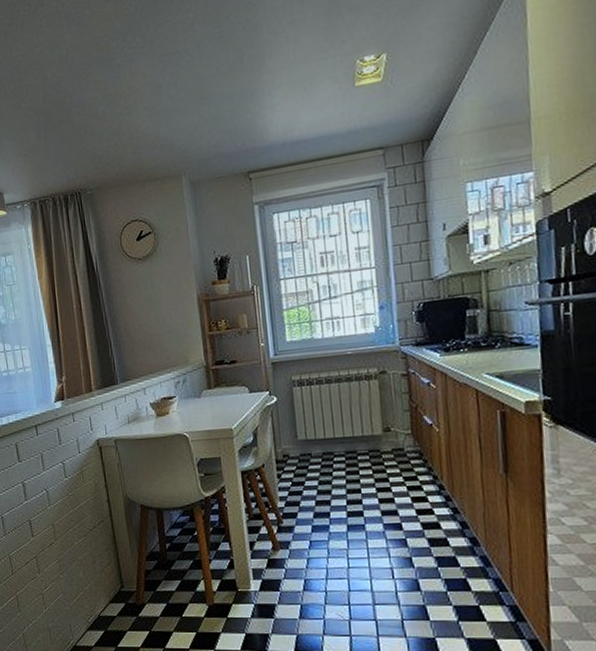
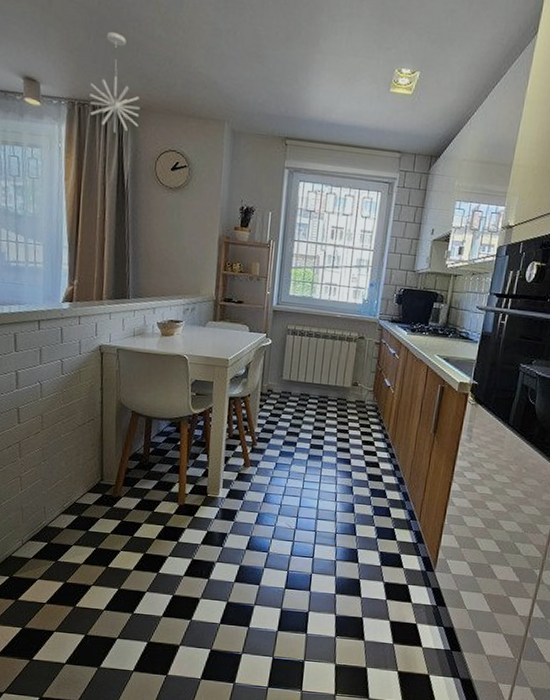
pendant light: none [47,123,98,220] -> present [88,31,140,134]

